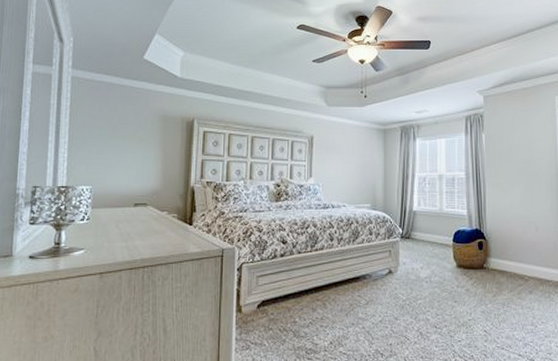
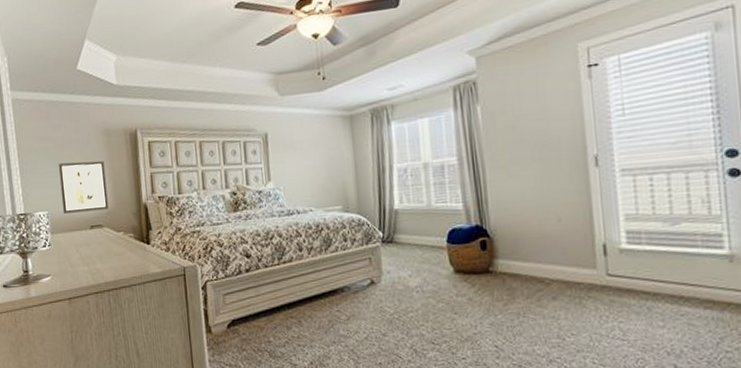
wall art: none [107,141,157,190] -> present [58,160,109,214]

